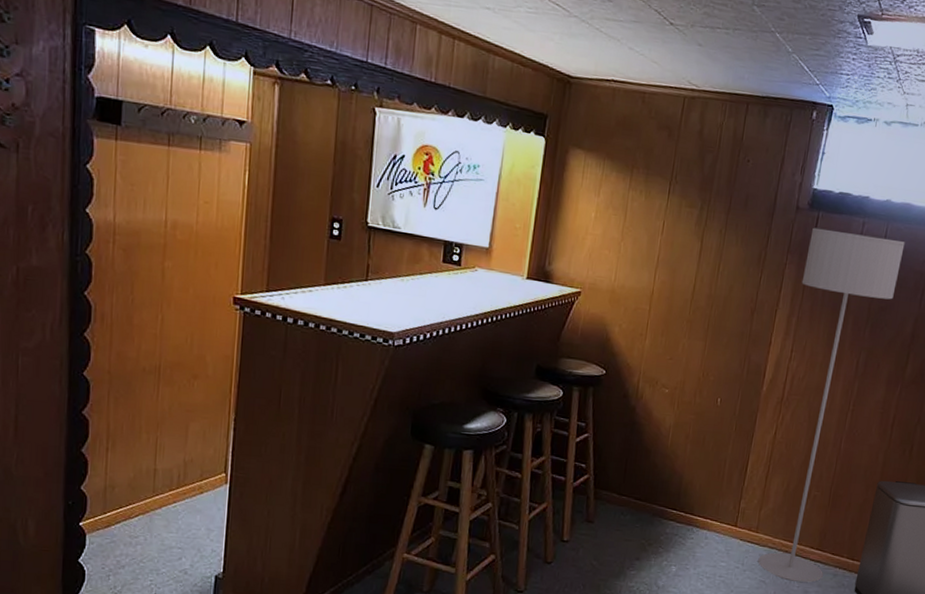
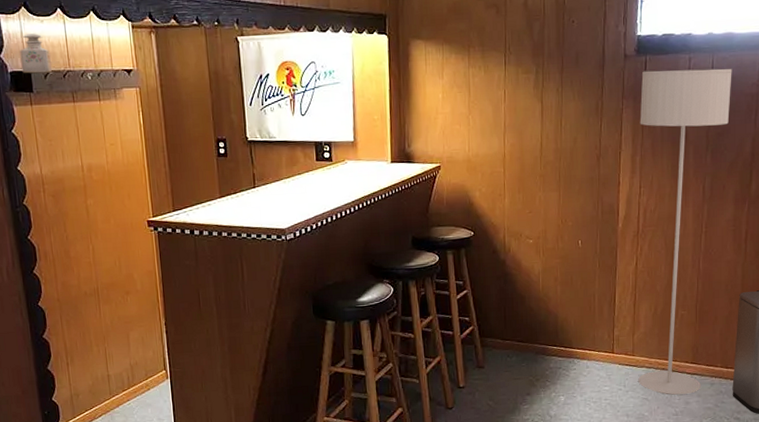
decorative bottle: none [111,56,150,107] -> present [20,33,52,74]

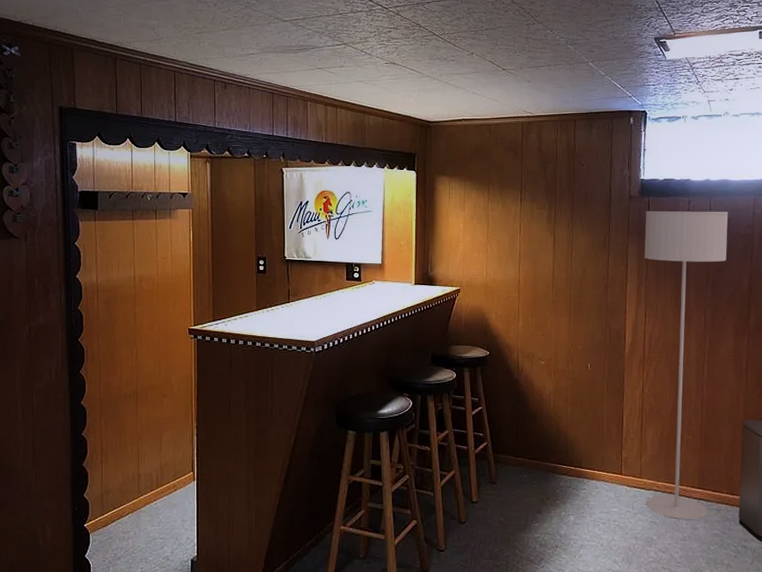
decorative bottle: present [20,33,52,74] -> none [90,159,117,194]

